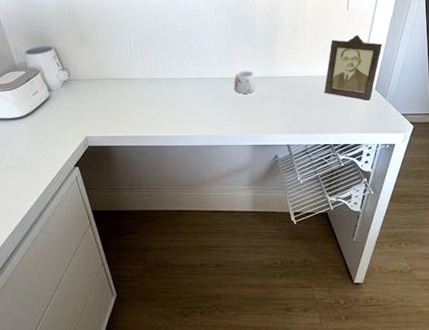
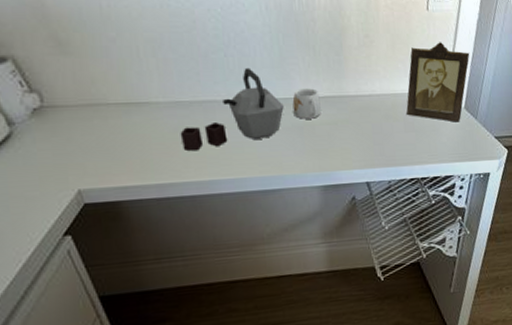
kettle: none [153,55,227,113] -> present [180,67,284,150]

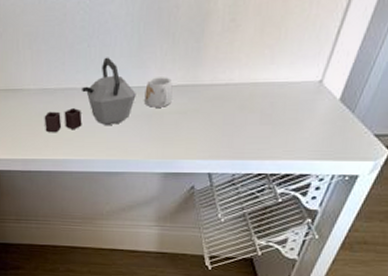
photo frame: present [406,42,470,122] -> none [266,23,361,116]

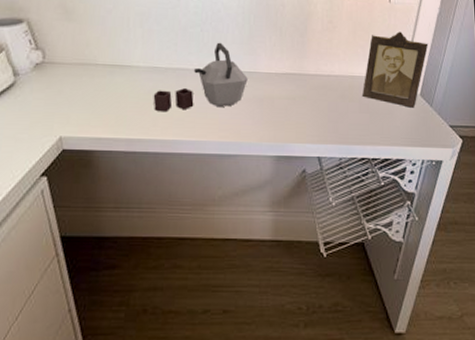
mug: present [144,77,173,107] -> none [256,64,282,93]
photo frame: none [266,23,361,116] -> present [363,31,429,108]

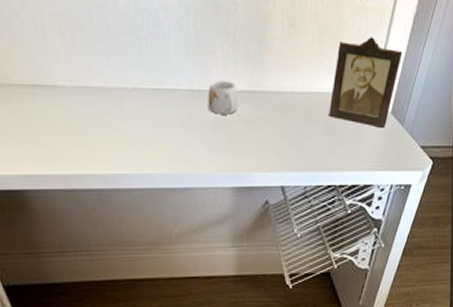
kettle: present [153,42,248,111] -> none [87,53,198,141]
mug: none [256,64,282,93] -> present [208,80,238,115]

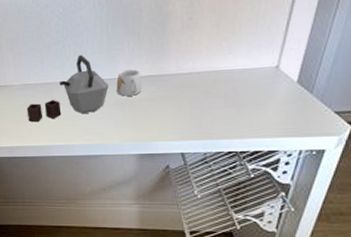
kettle: none [87,53,198,141] -> present [27,54,109,122]
photo frame: present [329,37,403,128] -> none [228,17,309,97]

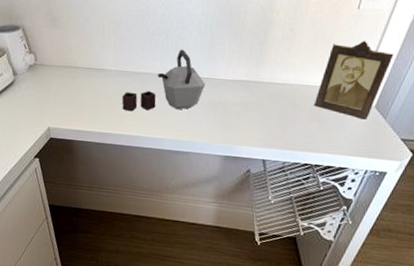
mug: present [116,69,142,96] -> none [212,71,238,98]
photo frame: none [228,17,309,97] -> present [314,41,394,120]

